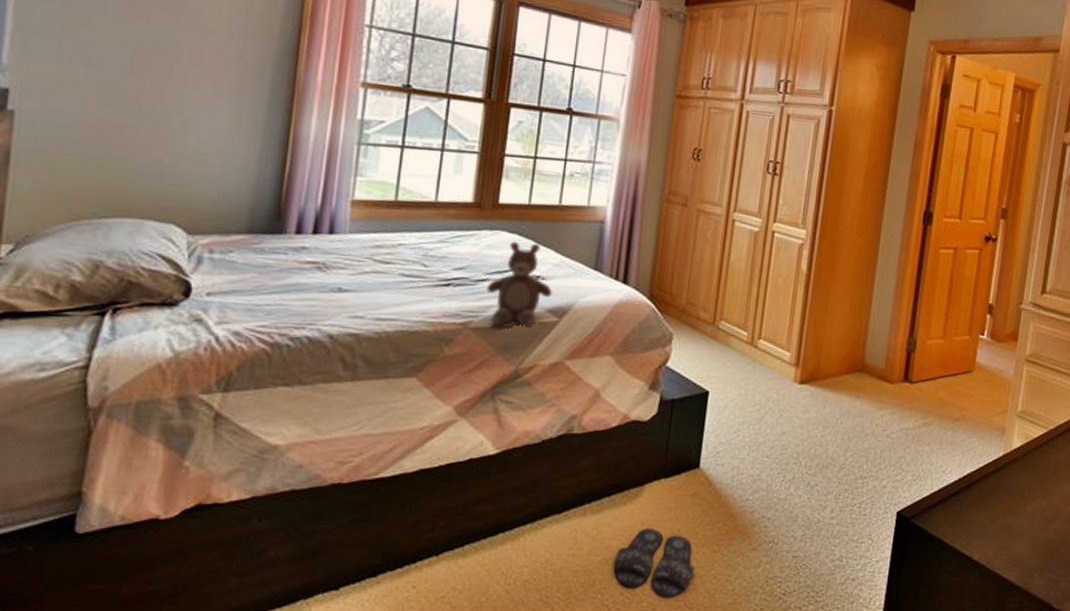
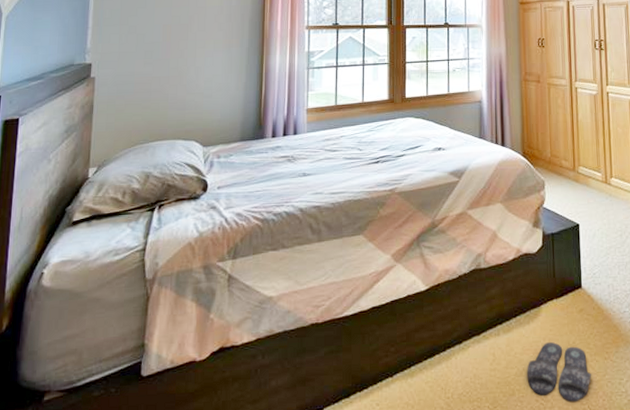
bear: present [486,241,552,328] -> none [405,123,451,189]

